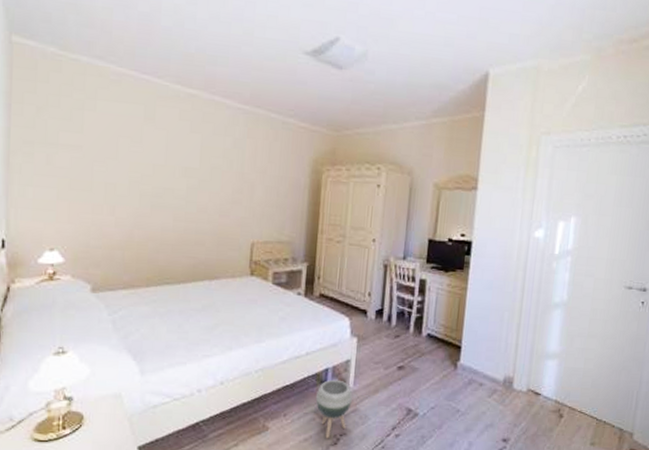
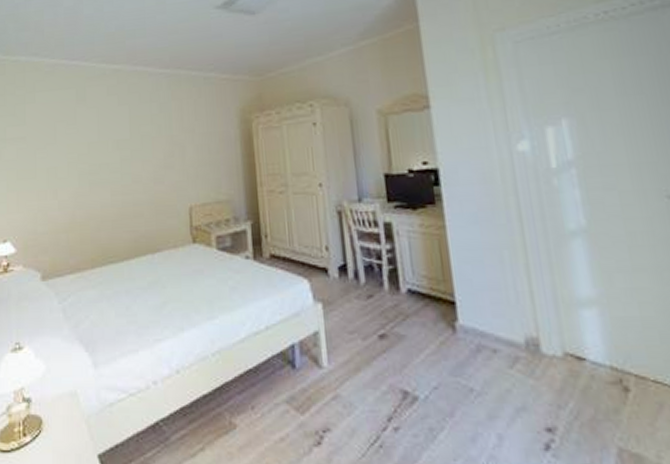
planter: present [316,379,353,439] -> none [286,358,330,437]

